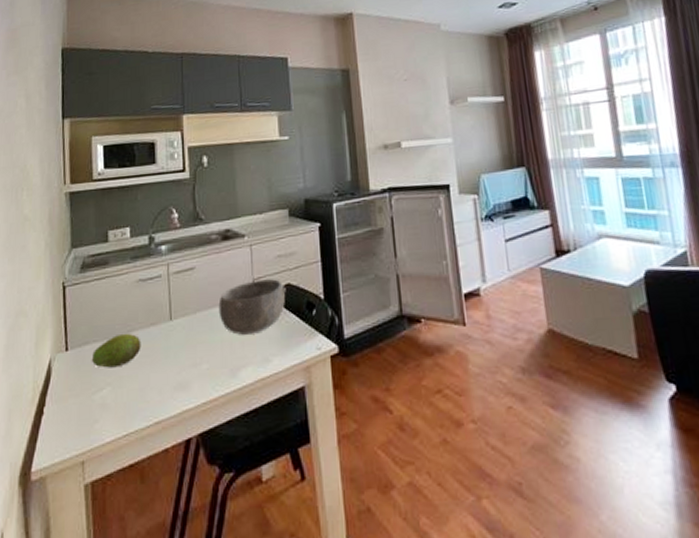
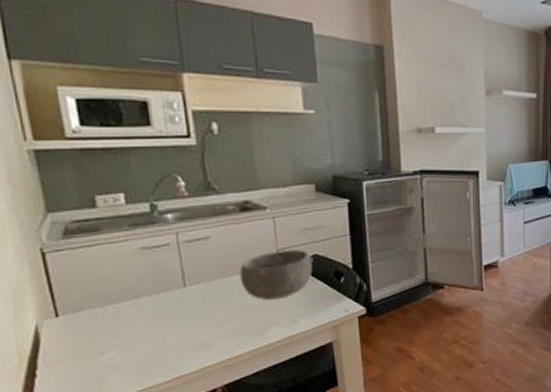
fruit: present [91,333,141,368] -> none [90,299,152,332]

